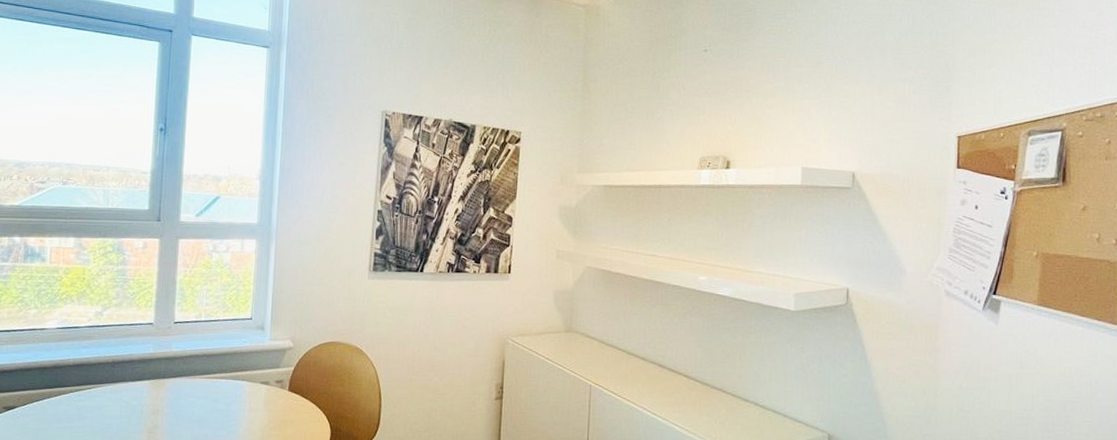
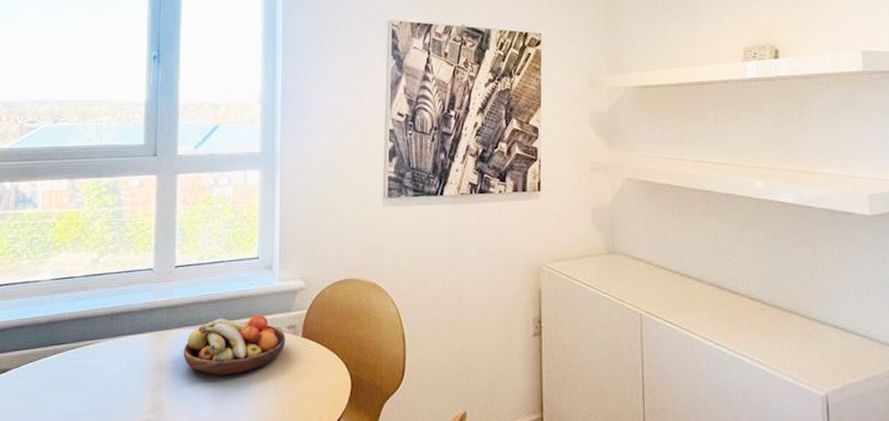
fruit bowl: none [179,368,274,422] -> present [183,314,286,376]

